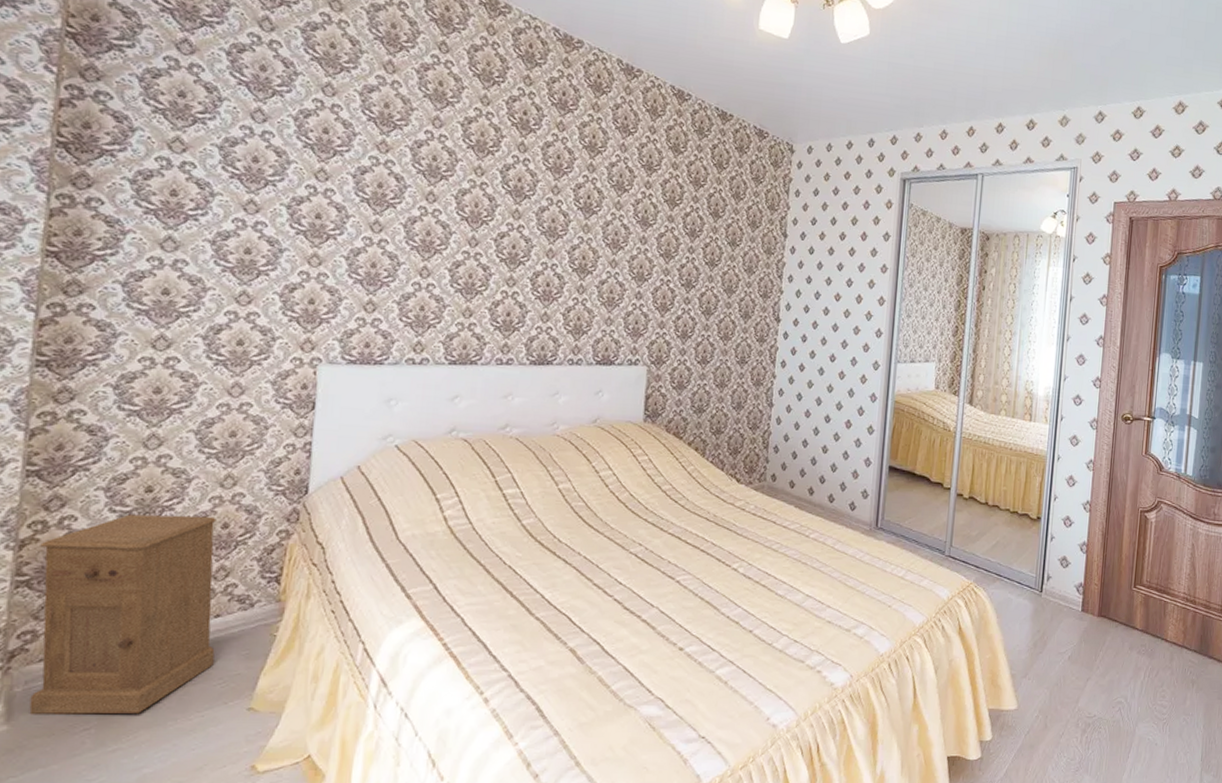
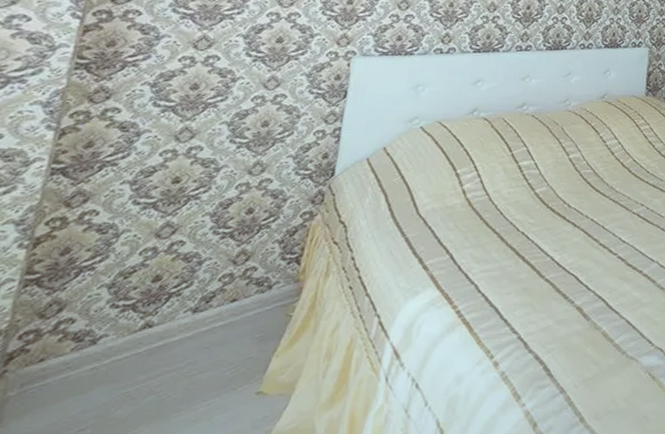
nightstand: present [29,514,216,715] -> none [20,203,242,419]

